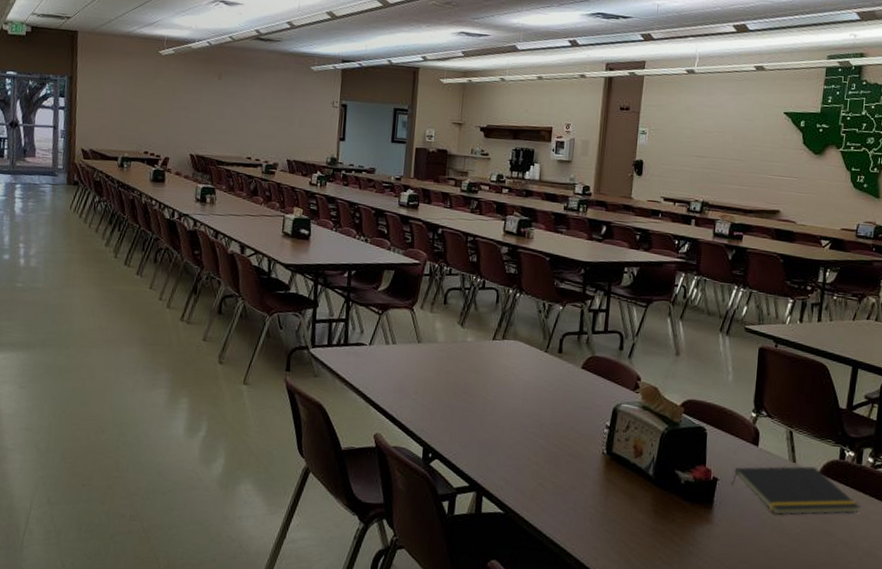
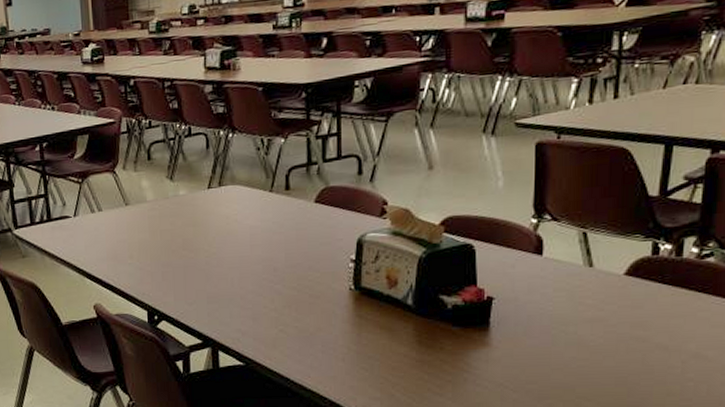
notepad: present [732,465,860,515] -> none [511,268,682,327]

